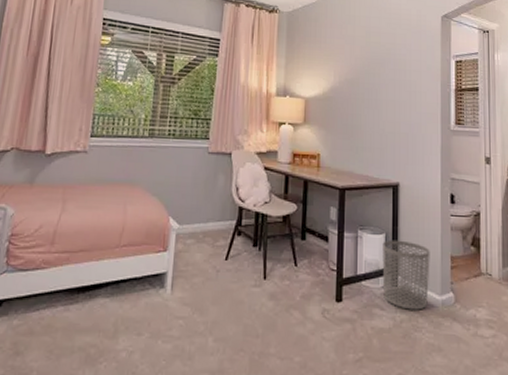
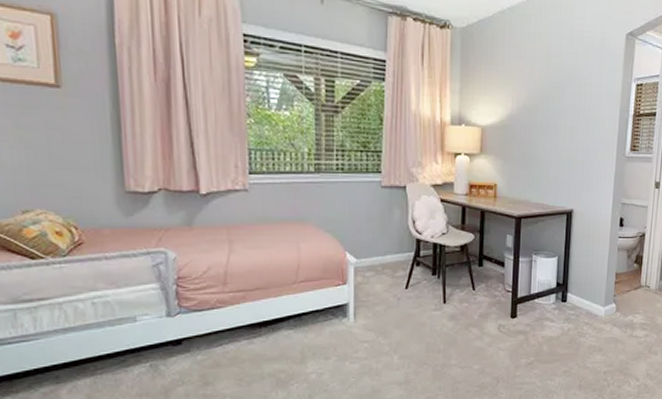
waste bin: present [382,240,430,310] -> none [554,261,598,320]

